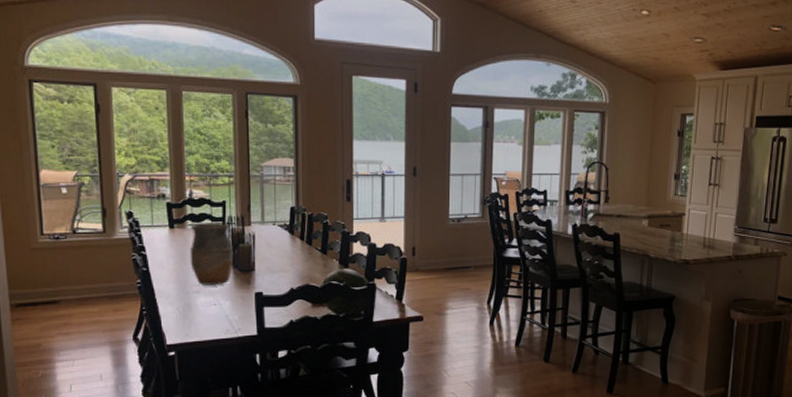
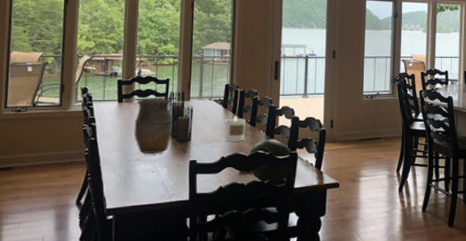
candle: none [293,242,316,271] -> present [225,115,246,142]

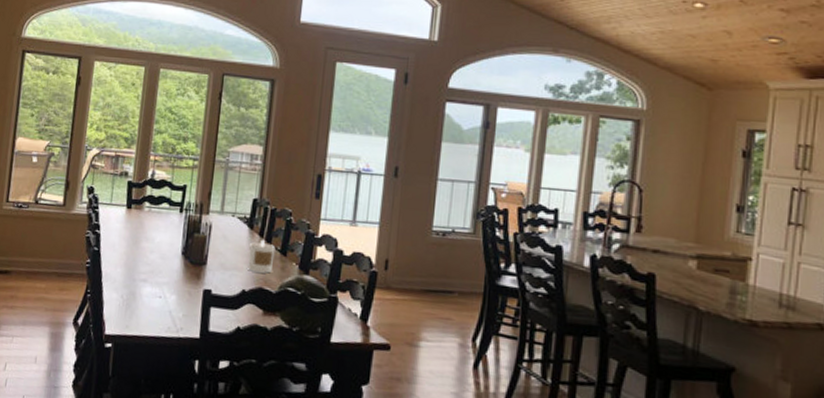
vase: present [134,97,173,154] -> none [141,206,188,276]

